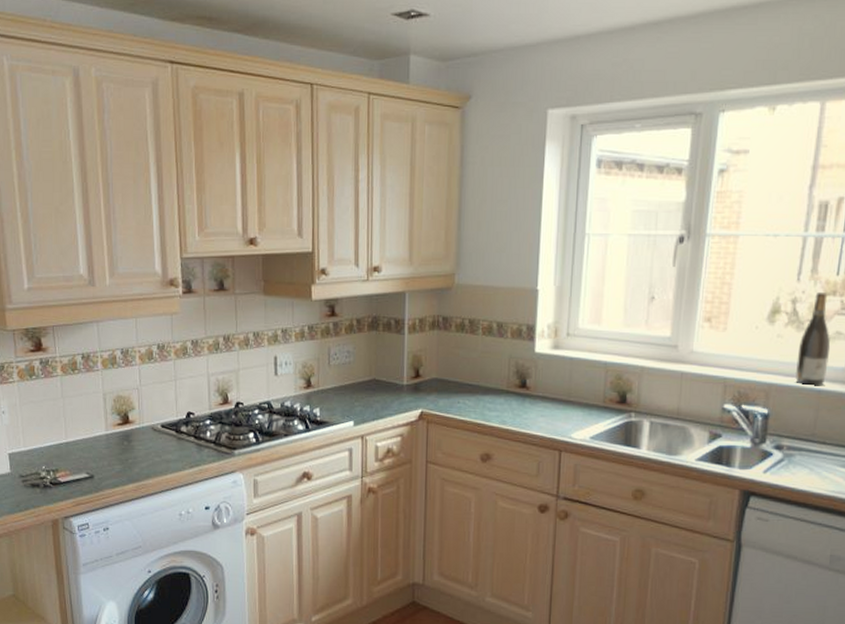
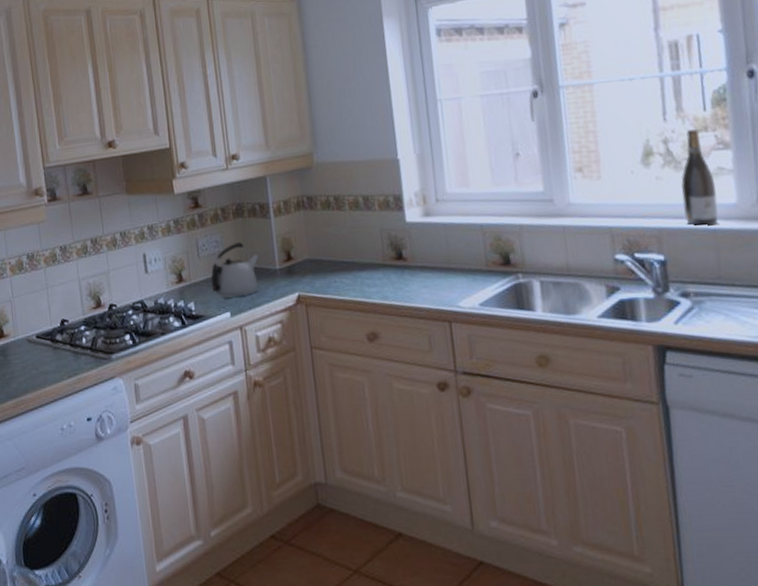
kettle: none [338,355,389,409] -> present [211,242,260,299]

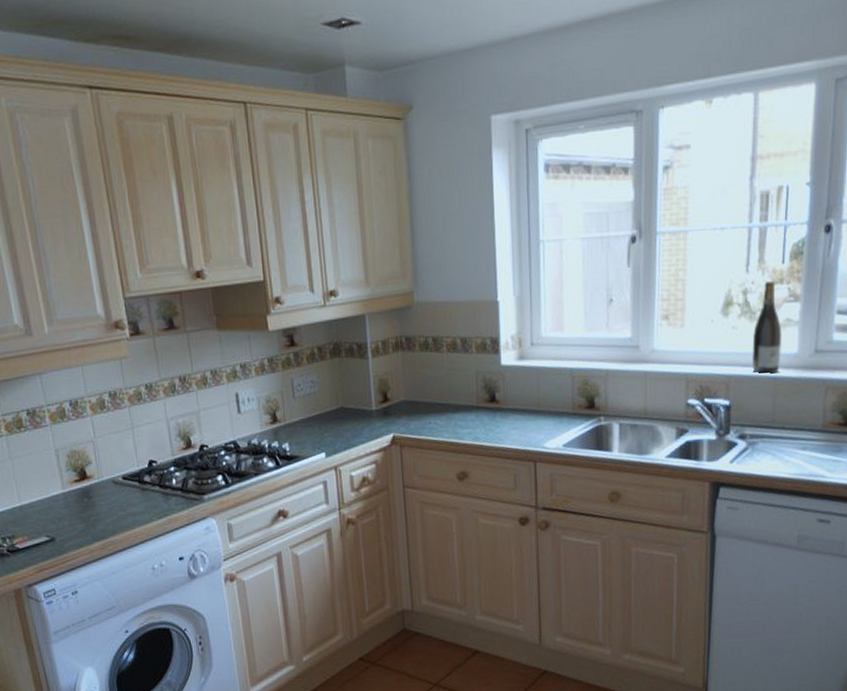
kettle: present [211,242,260,299] -> none [306,383,356,440]

